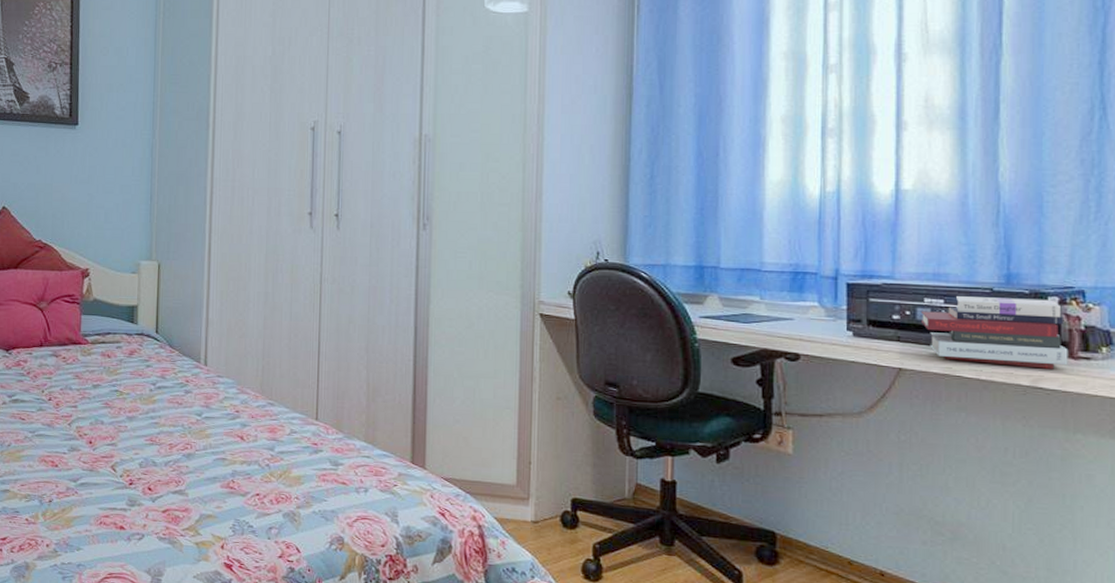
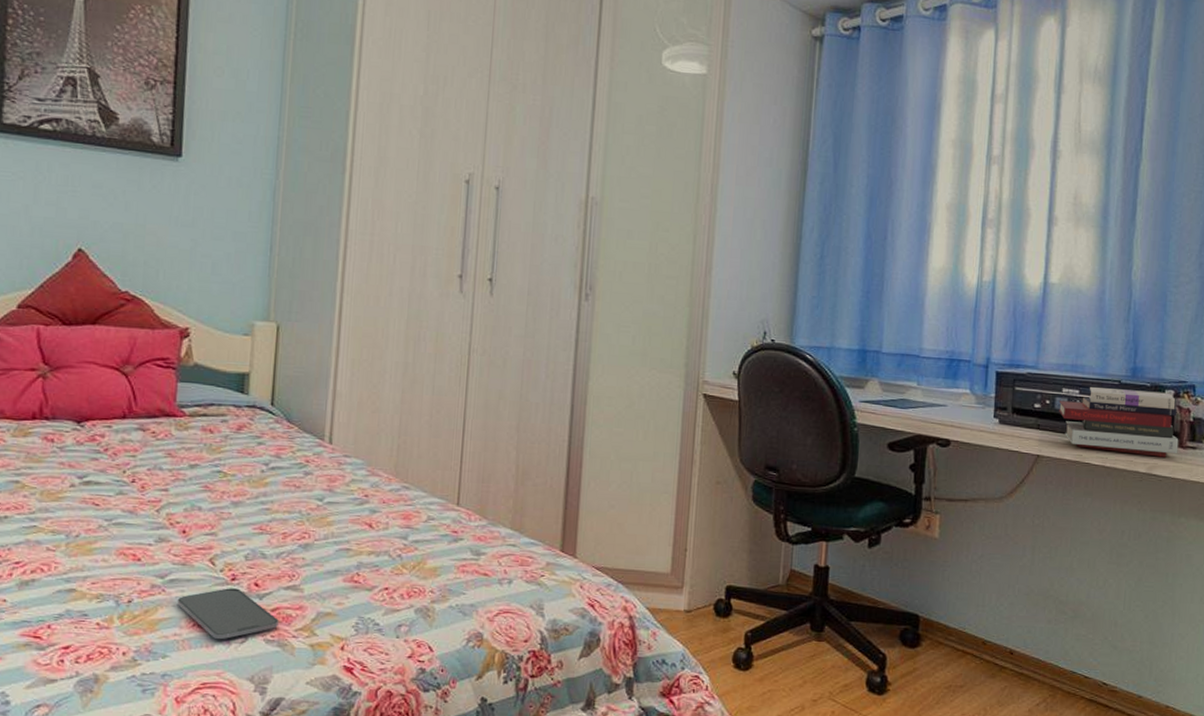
smartphone: none [87,491,169,536] -> present [176,588,279,640]

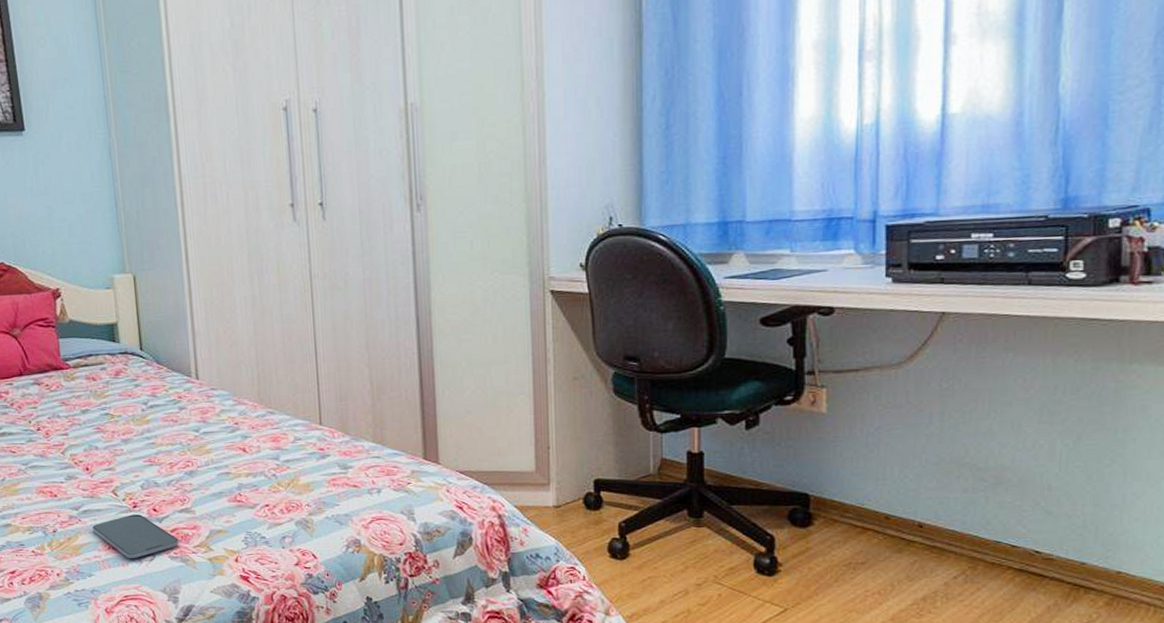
books: present [1058,387,1179,458] -> none [966,221,1129,299]

